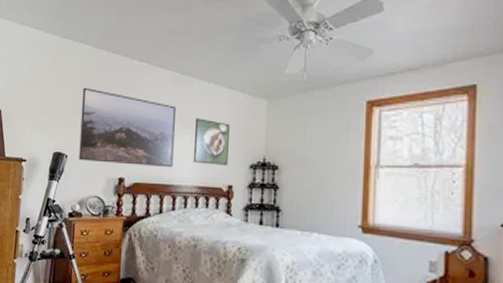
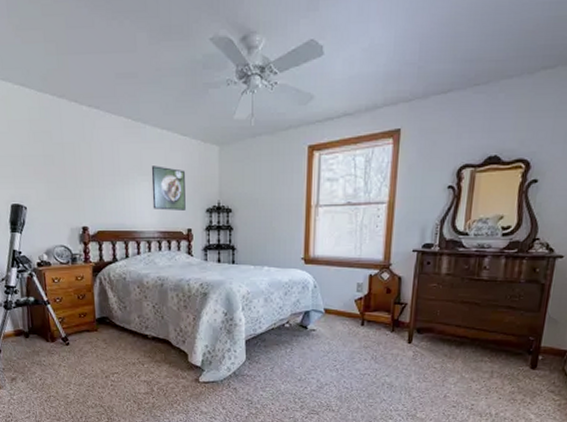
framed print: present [79,87,176,168] -> none [32,135,134,215]

